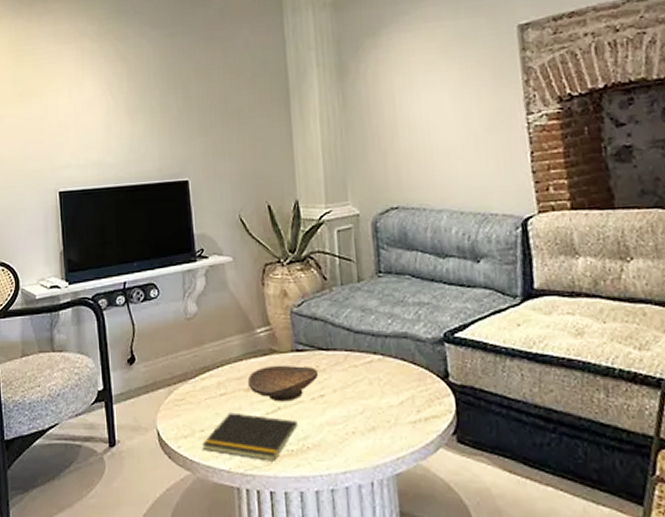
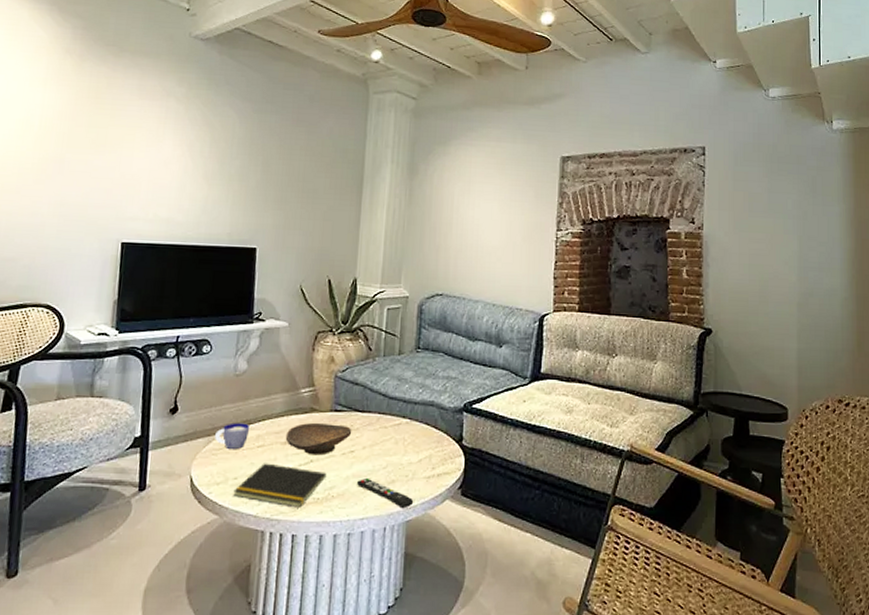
cup: none [175,370,209,400] -> present [215,422,249,450]
remote control: none [333,425,402,460] -> present [357,477,414,509]

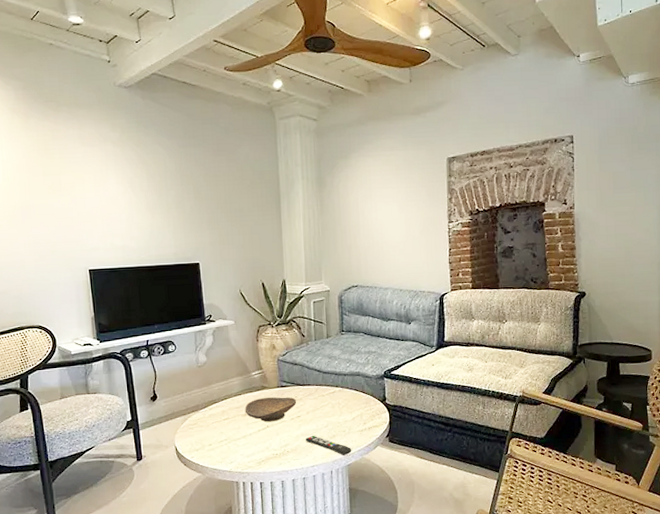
cup: present [215,422,249,450] -> none [189,402,215,424]
notepad: present [233,463,327,508] -> none [210,431,281,462]

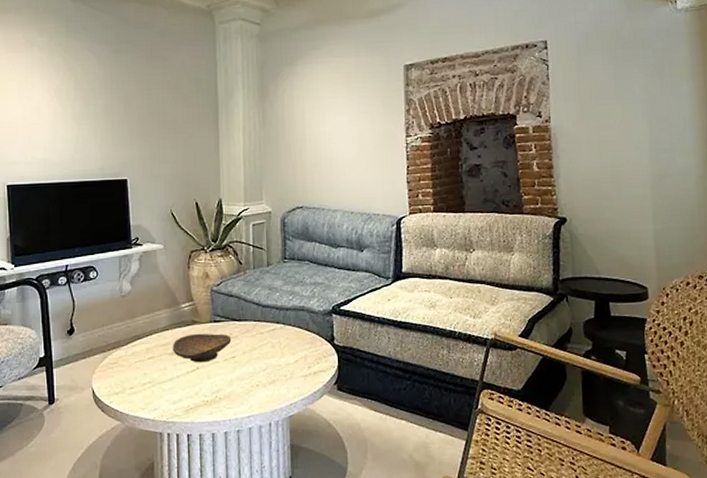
remote control: present [306,435,352,456] -> none [241,379,294,406]

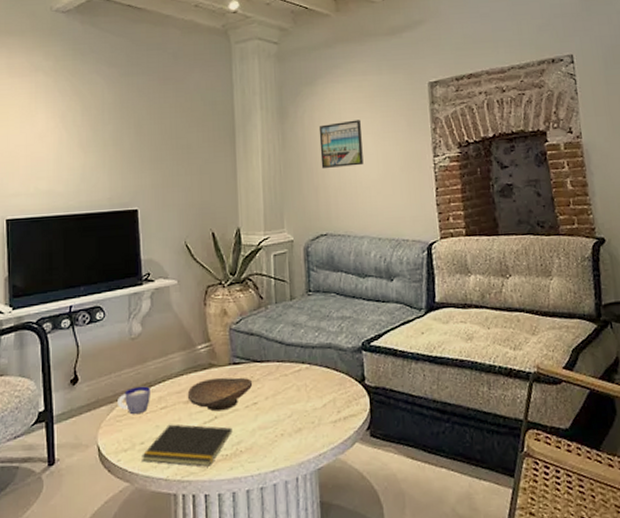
cup: none [110,338,139,363] -> present [117,386,150,415]
notepad: none [131,372,213,411] -> present [142,424,233,467]
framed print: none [297,100,339,146] -> present [318,120,364,169]

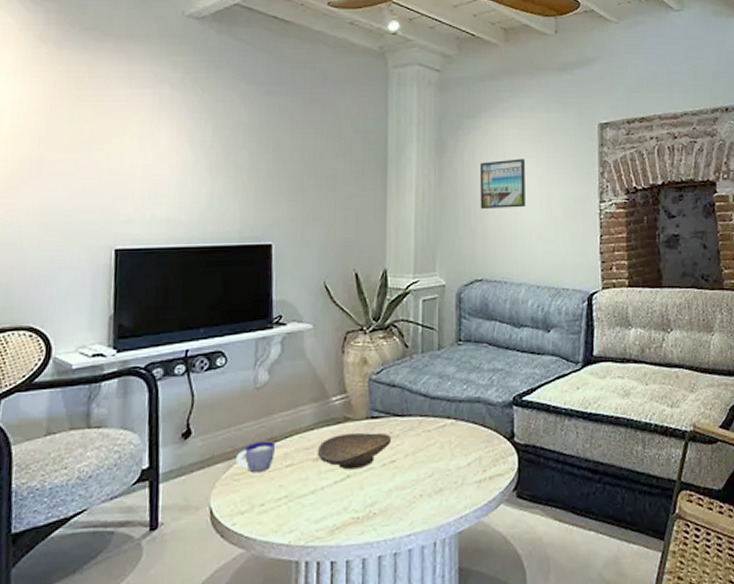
notepad: present [142,424,233,467] -> none [261,483,366,531]

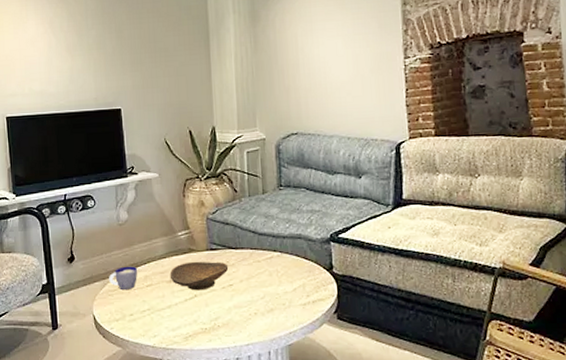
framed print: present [479,159,526,210] -> none [289,22,334,71]

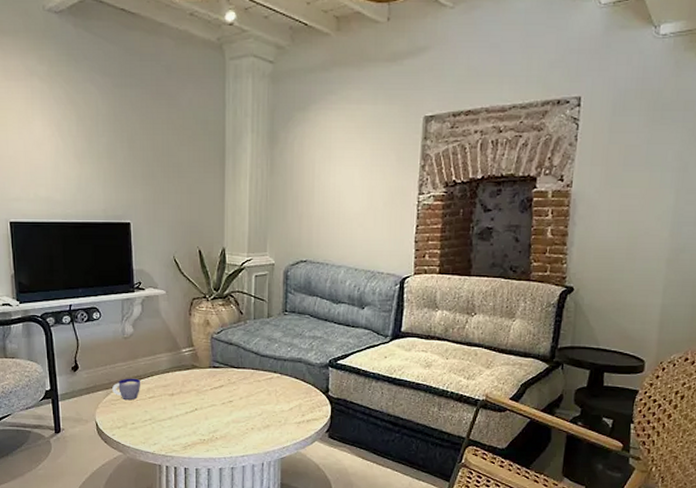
decorative bowl: present [169,261,229,291] -> none [172,377,230,405]

